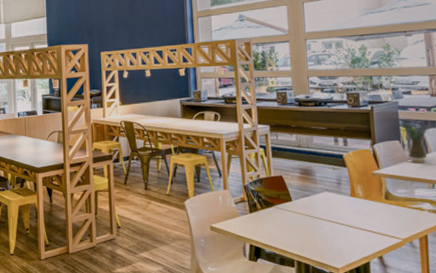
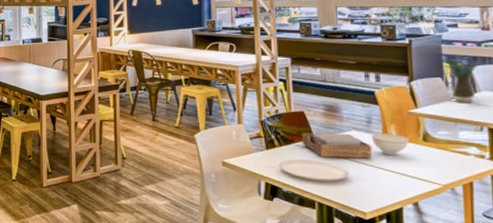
plate: none [261,221,323,241] -> present [279,159,349,181]
napkin holder: none [281,195,343,218] -> present [302,133,373,159]
bowl: none [340,193,374,214] -> present [370,133,409,156]

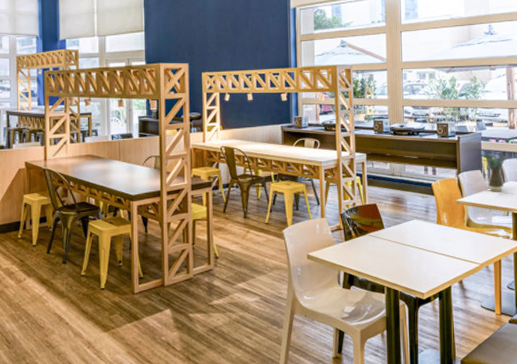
plate: present [279,159,349,181] -> none [355,248,411,268]
napkin holder: present [302,133,373,159] -> none [375,222,430,246]
bowl: present [370,133,409,156] -> none [428,221,457,241]

